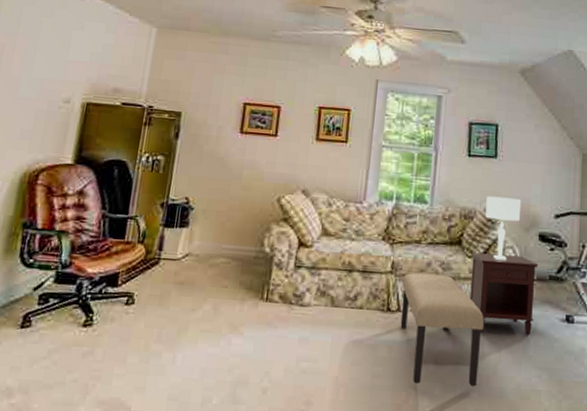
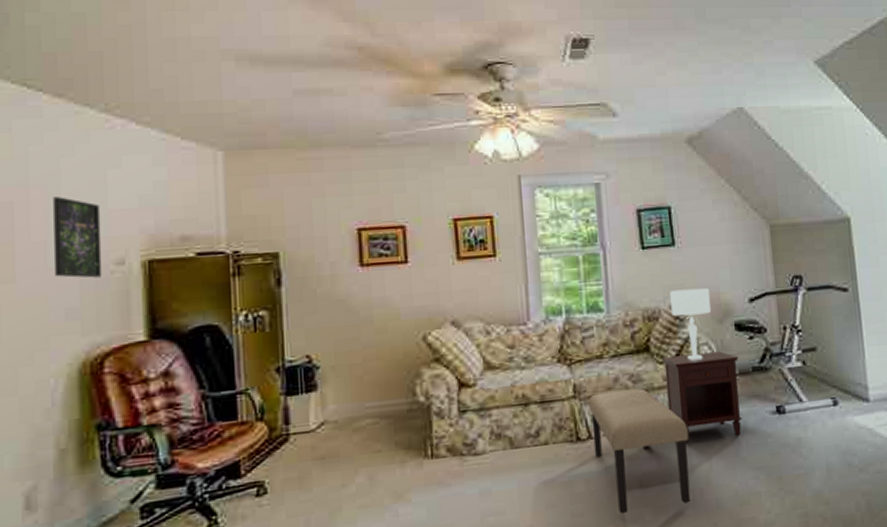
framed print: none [19,45,63,110] -> present [53,197,103,278]

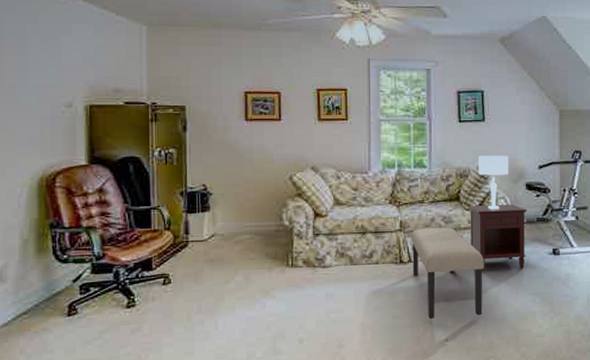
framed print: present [53,197,103,278] -> none [20,53,56,116]

